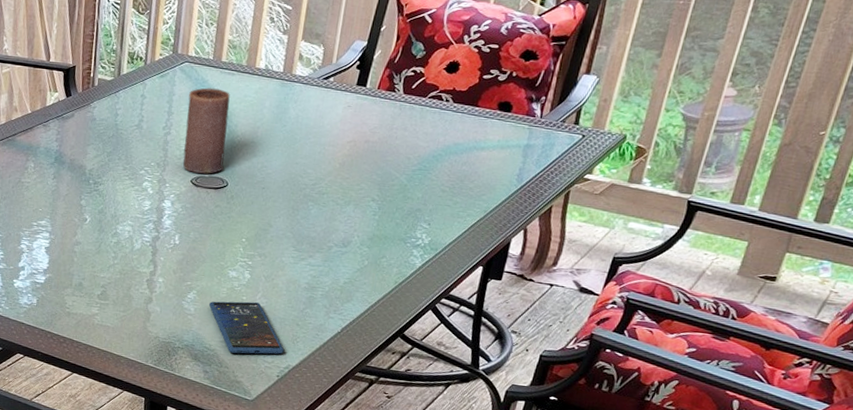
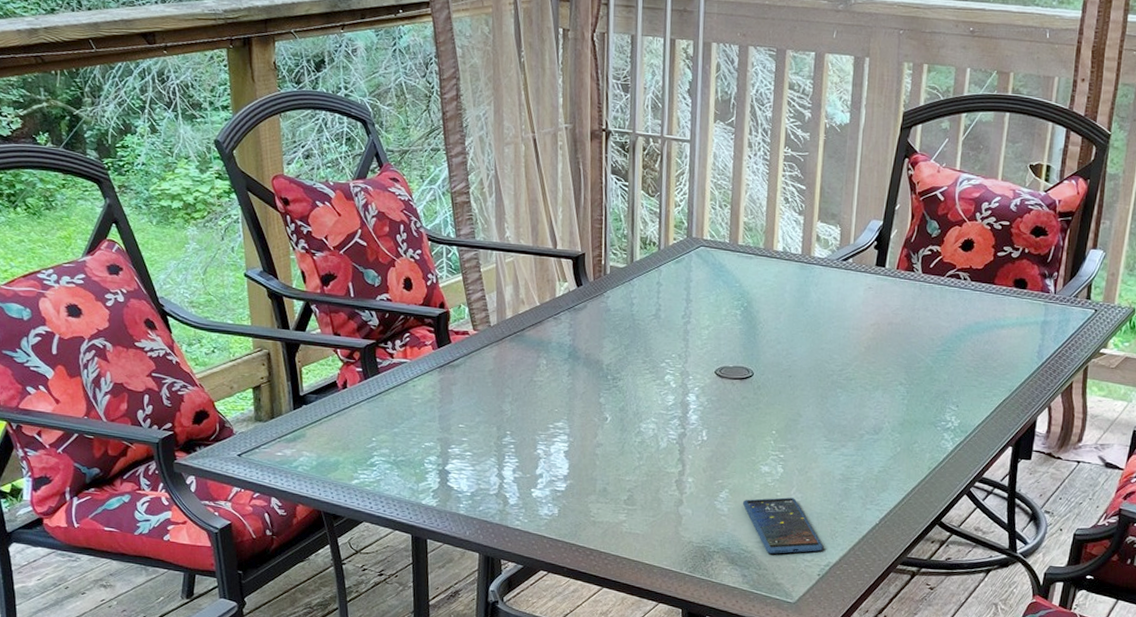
candle: present [182,87,230,174] -> none [705,272,750,364]

